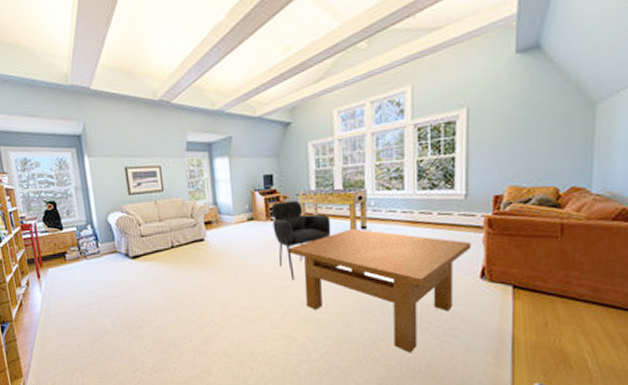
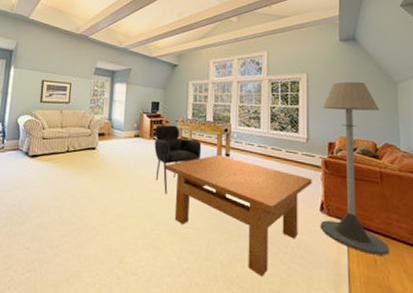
floor lamp: none [479,108,567,318] -> present [320,81,389,256]

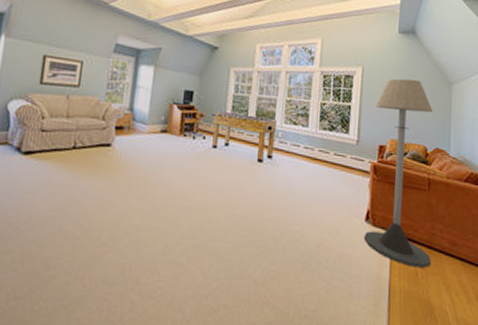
chair: present [154,124,202,195] -> none [183,118,241,202]
table: present [165,155,312,277] -> none [196,156,360,295]

